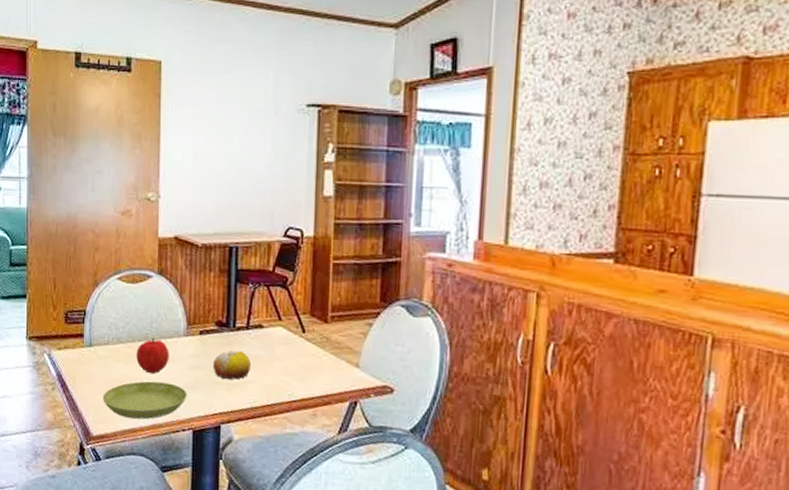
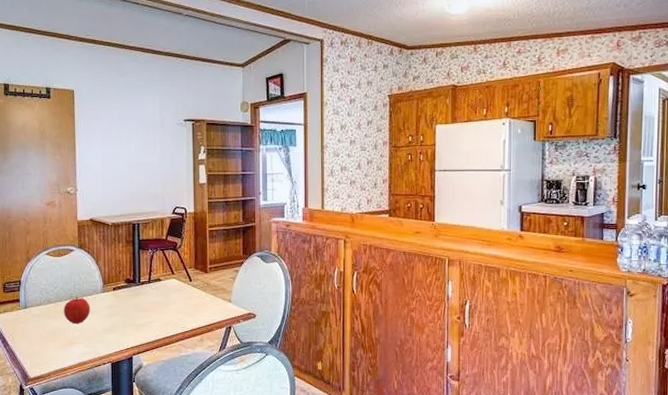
saucer: present [102,381,187,419] -> none [37,329,106,360]
fruit: present [212,350,252,380] -> none [124,299,154,321]

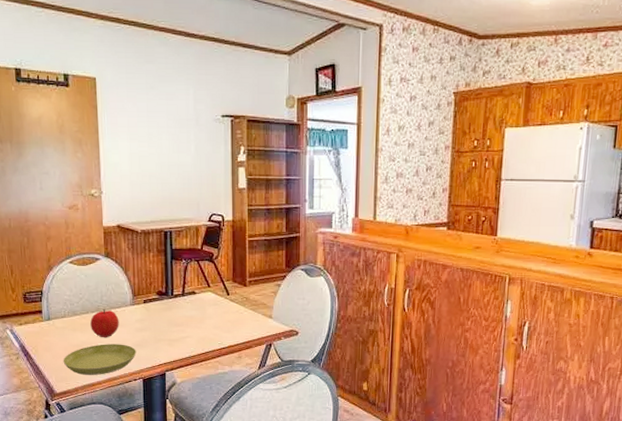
saucer: none [37,329,106,360] -> present [63,344,136,375]

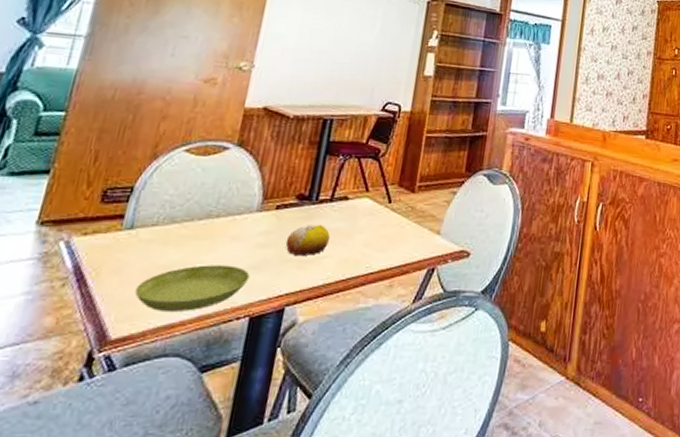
fruit: present [90,309,119,338] -> none [191,216,236,257]
fruit: none [156,313,188,336] -> present [285,224,331,255]

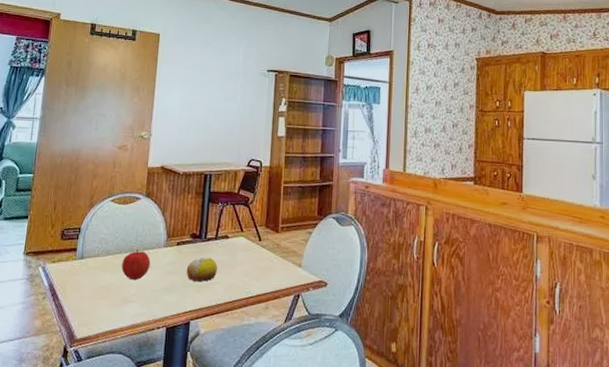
saucer: present [135,265,250,311] -> none [88,286,164,321]
fruit: none [191,216,236,257] -> present [121,250,151,281]

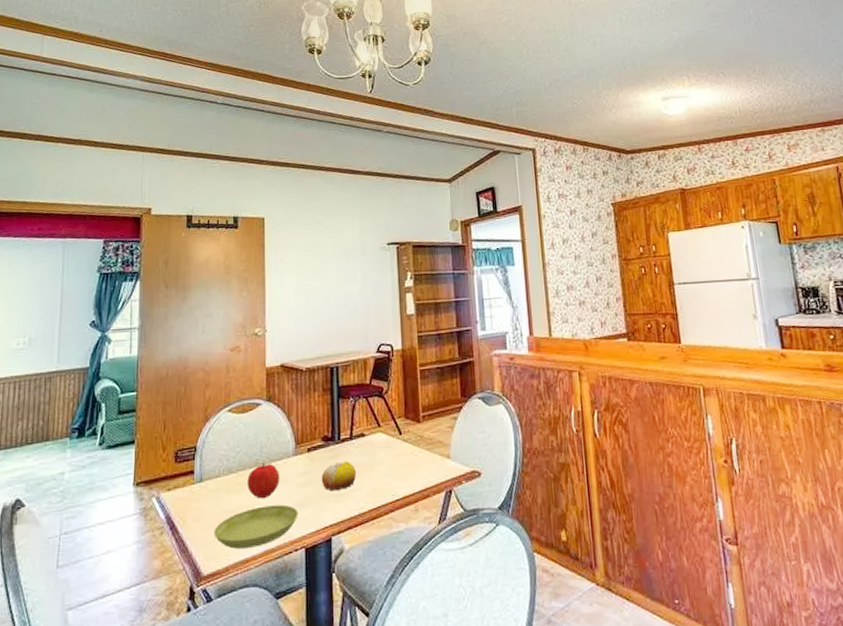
saucer: none [88,286,164,321] -> present [214,504,298,549]

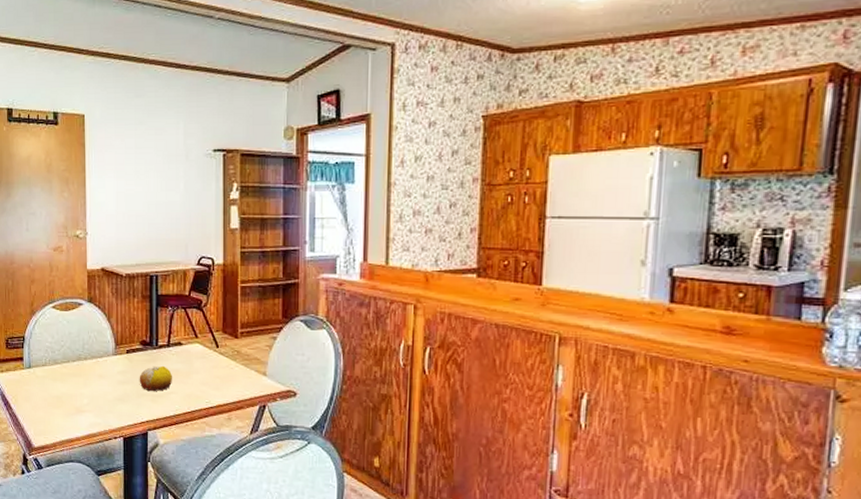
saucer: present [214,504,298,549] -> none [42,396,117,430]
fruit: present [247,463,280,499] -> none [71,359,100,390]

